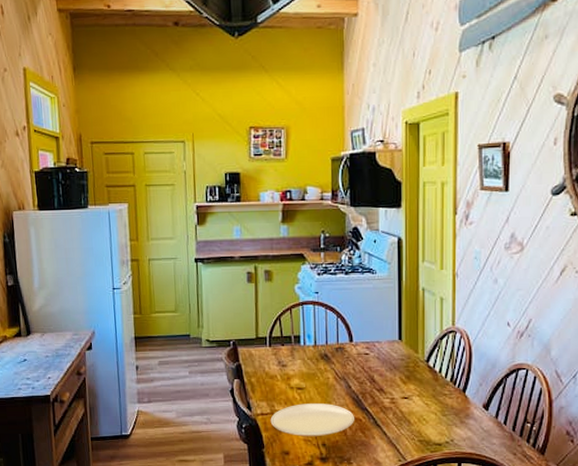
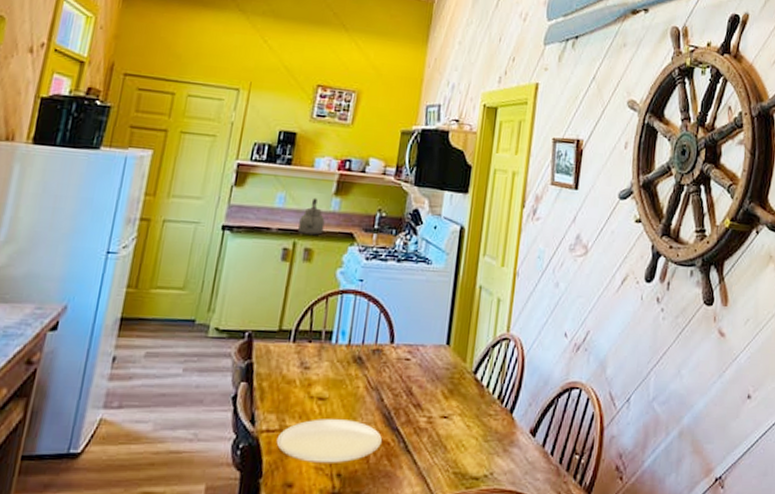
kettle: none [256,227,278,260] -> present [298,197,325,236]

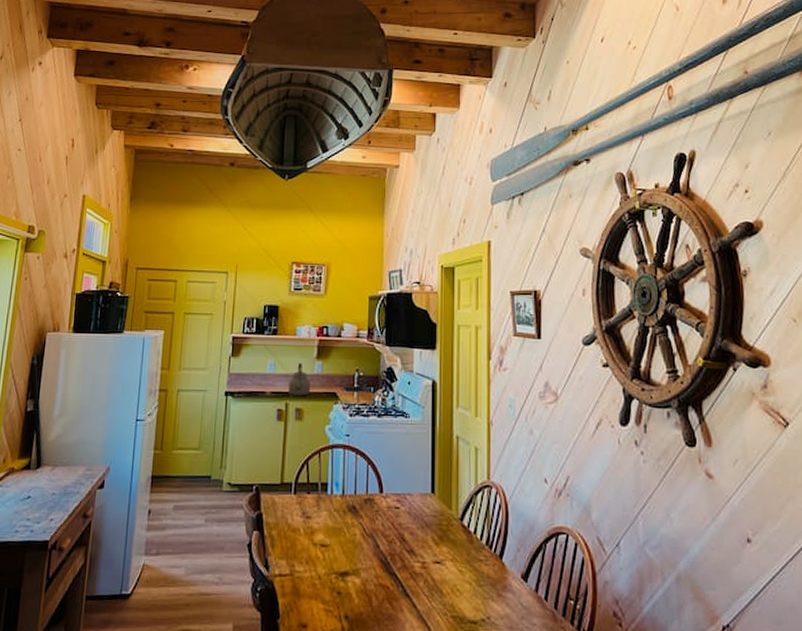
plate: present [276,419,382,464] -> none [288,564,381,607]

